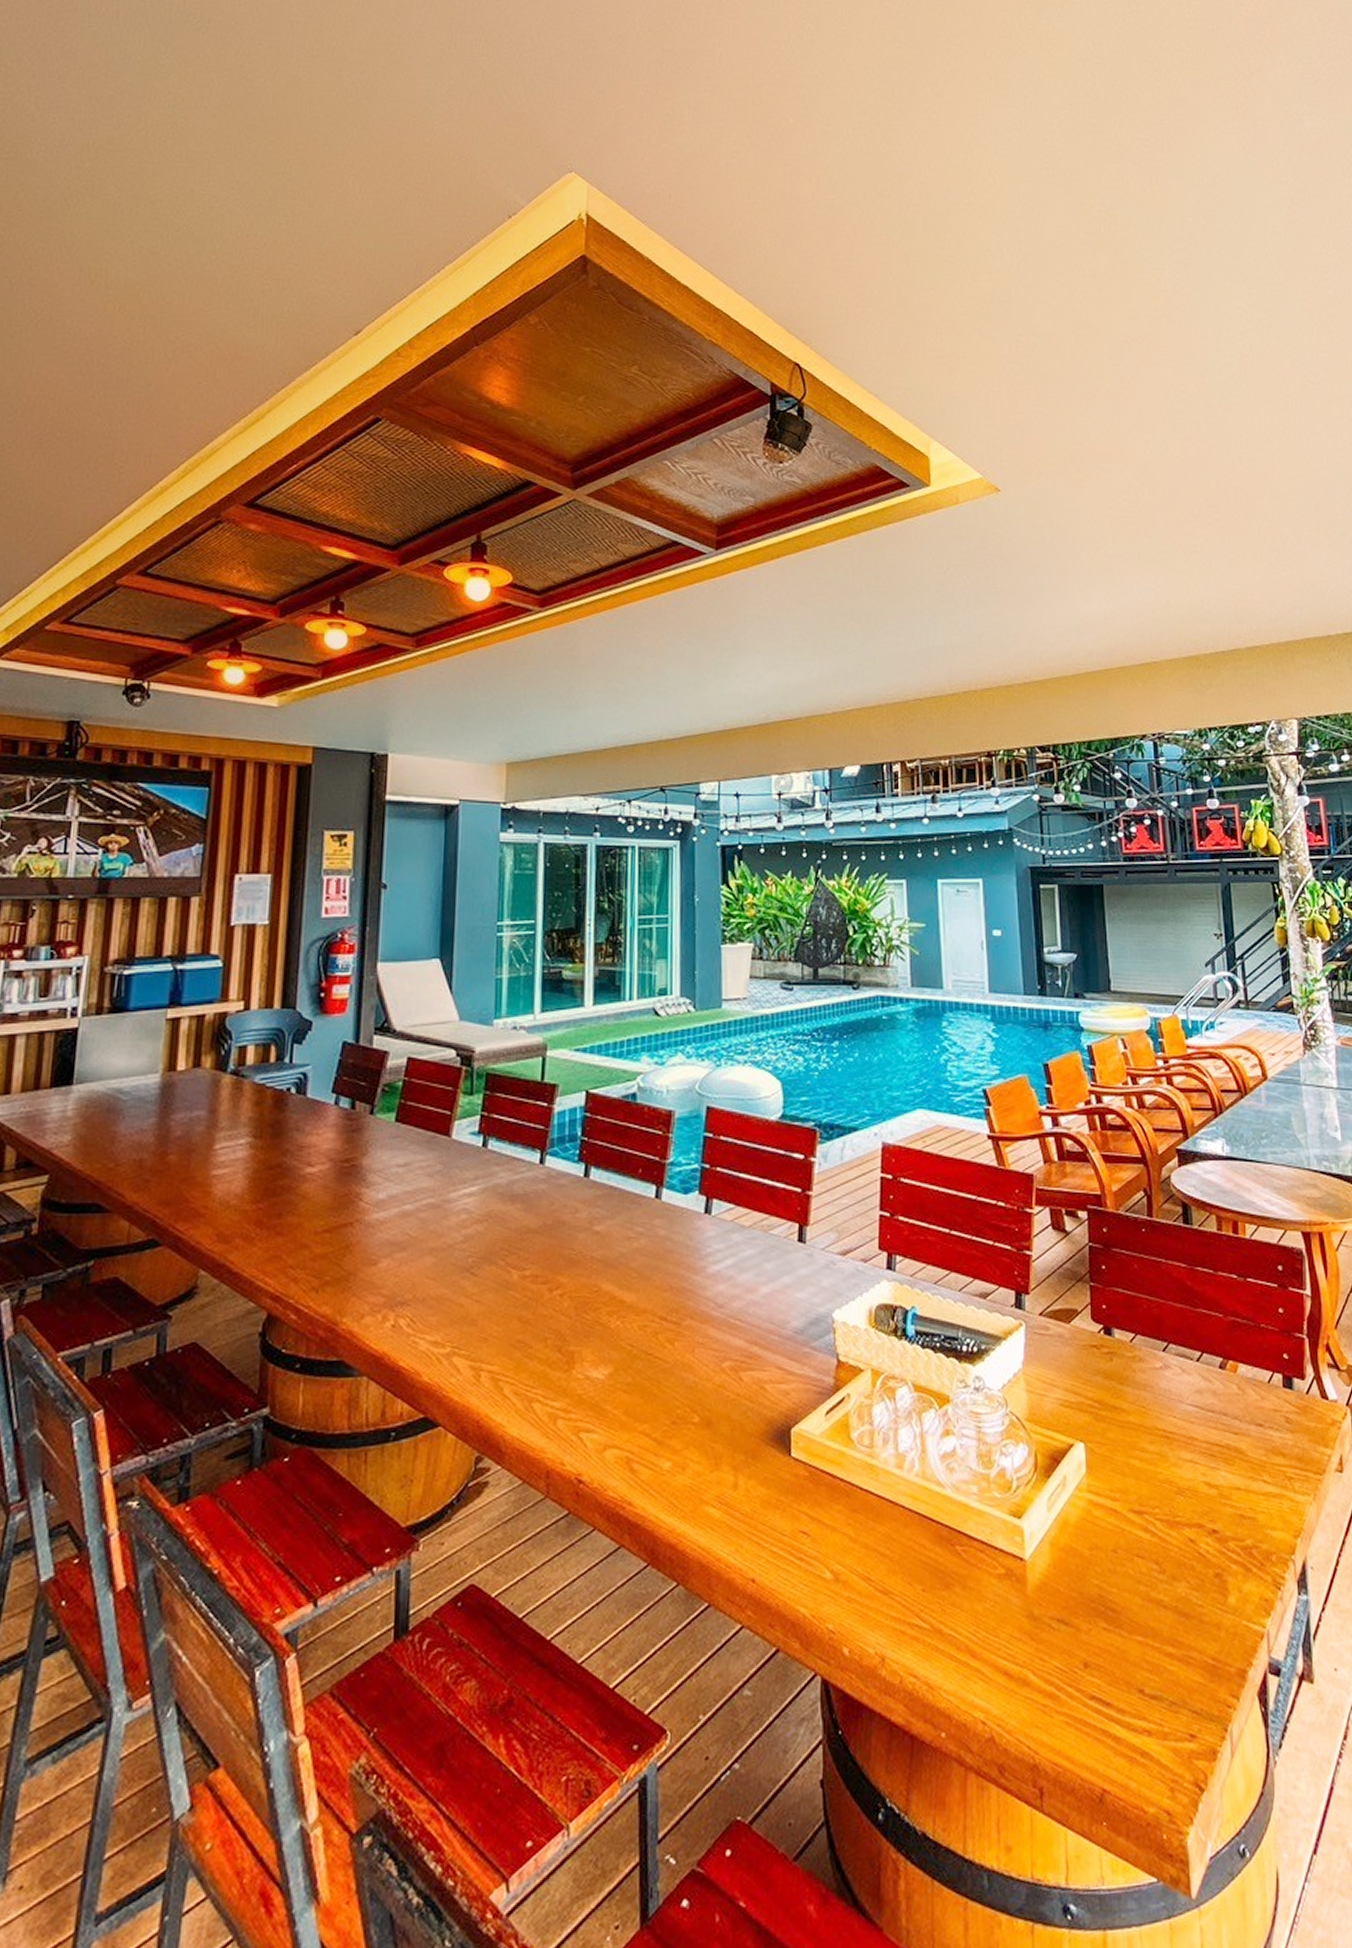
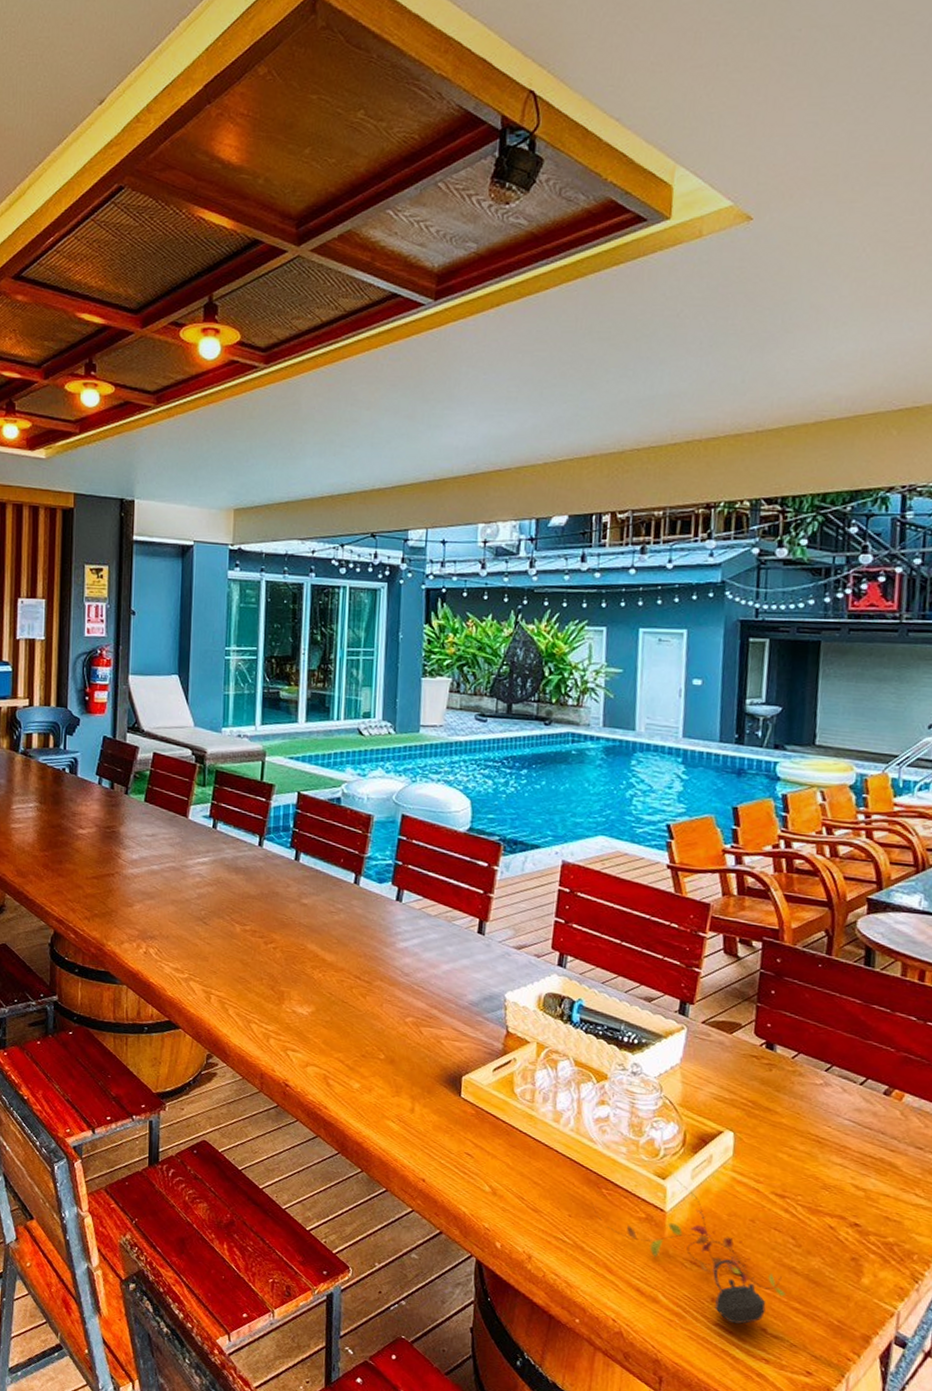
teapot: none [945,1497,1158,1692] -> present [591,1163,786,1325]

